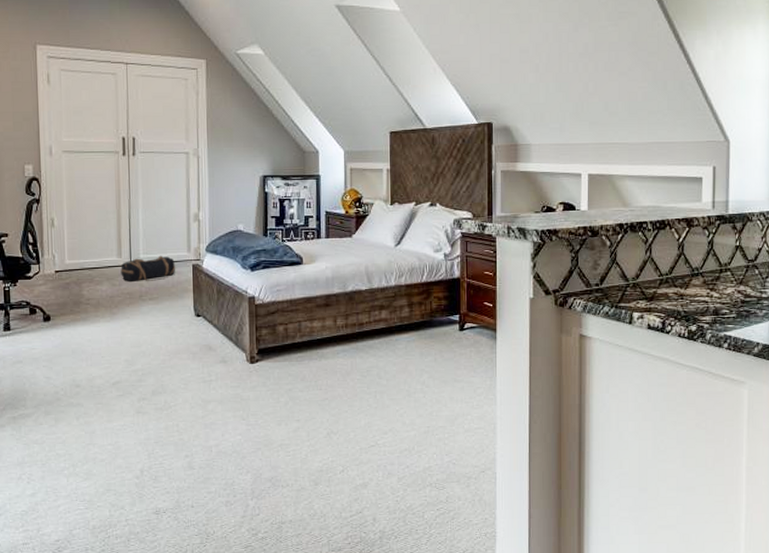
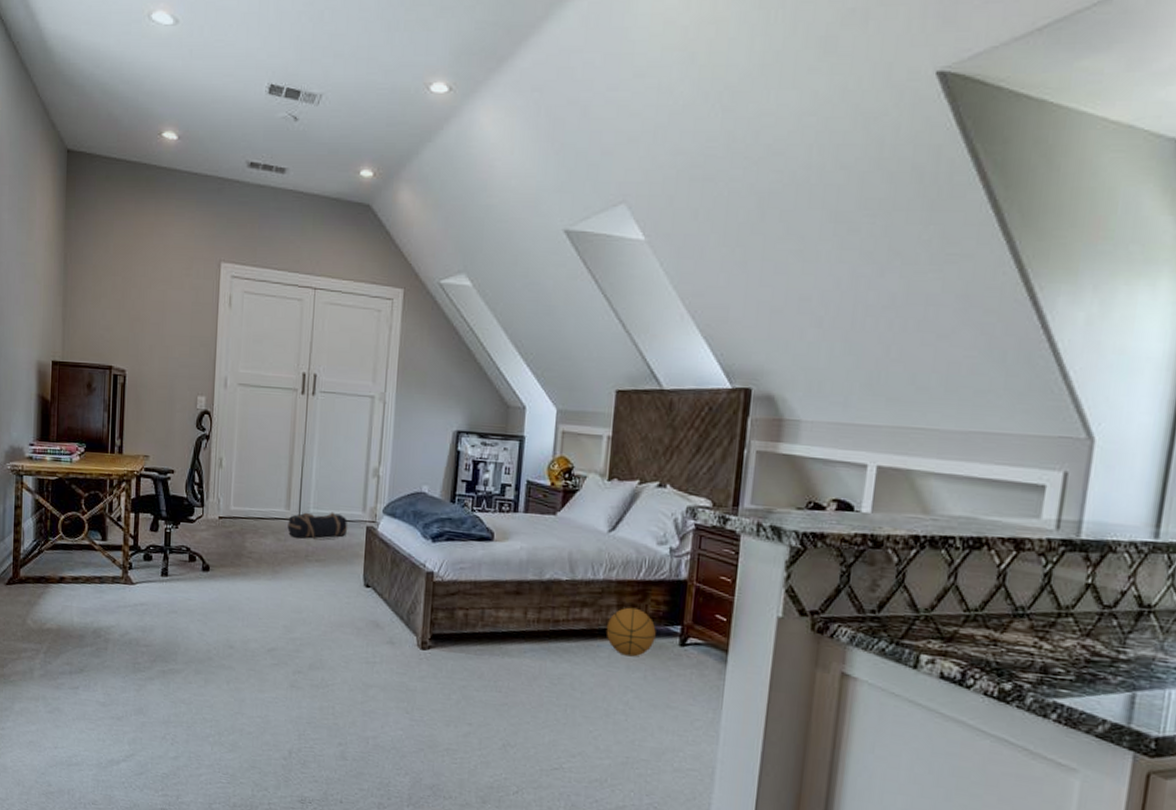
basketball: none [401,305,440,345] -> present [606,607,656,657]

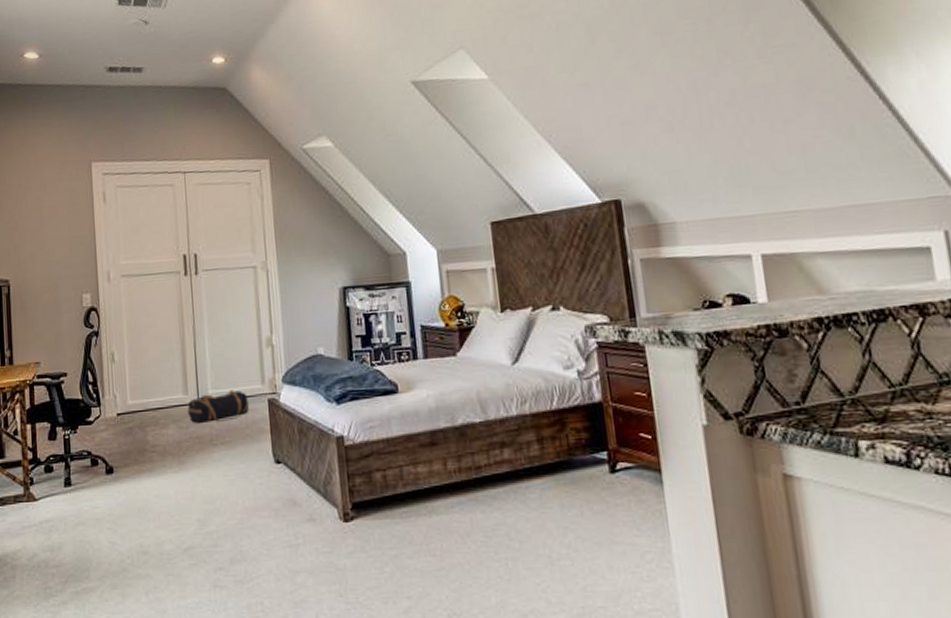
basketball: present [606,607,656,657] -> none [530,439,584,494]

